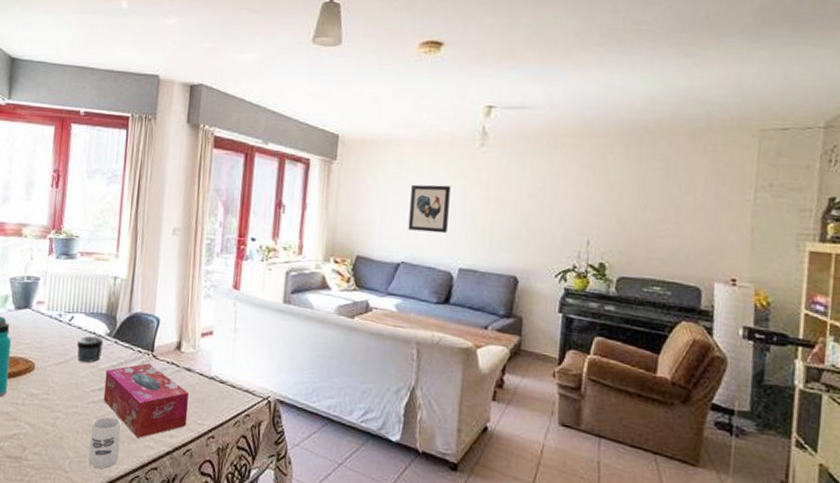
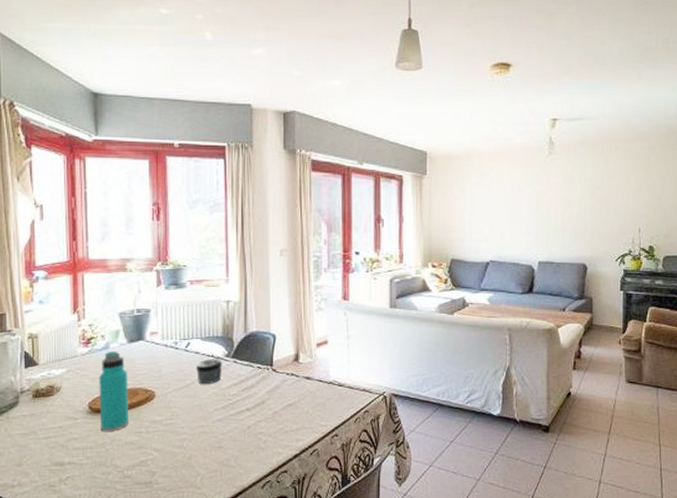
cup: present [88,416,122,469] -> none [219,431,249,480]
tissue box: present [103,363,189,439] -> none [228,378,311,447]
wall art: present [408,184,451,234] -> none [493,191,527,233]

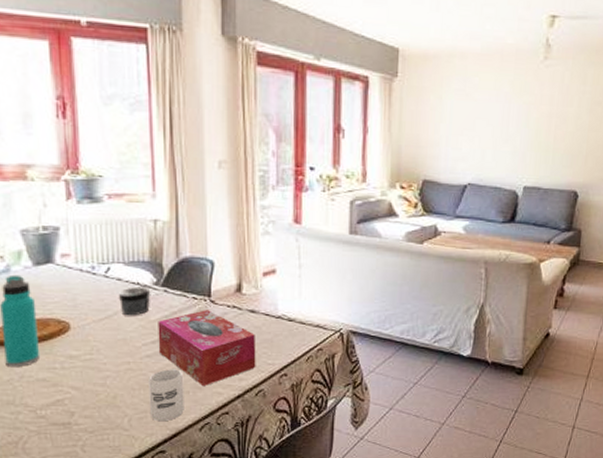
cup: none [219,431,249,480] -> present [149,369,184,422]
tissue box: none [228,378,311,447] -> present [158,310,256,387]

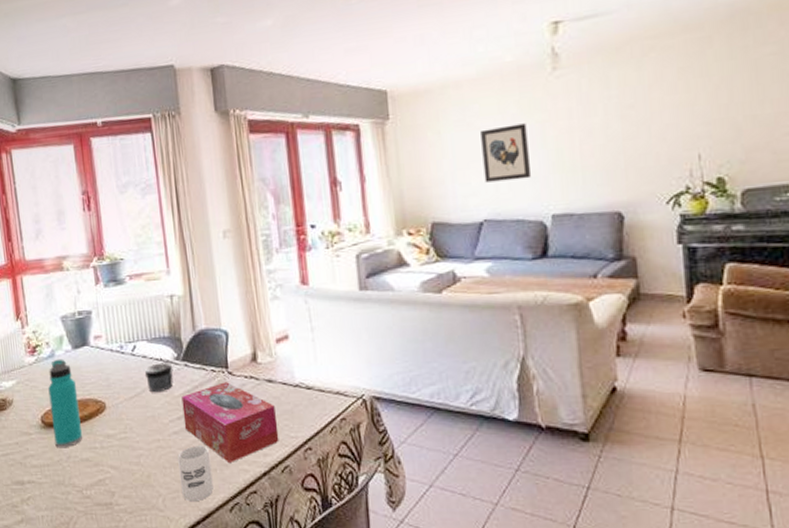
wall art: none [474,101,516,152] -> present [481,123,532,183]

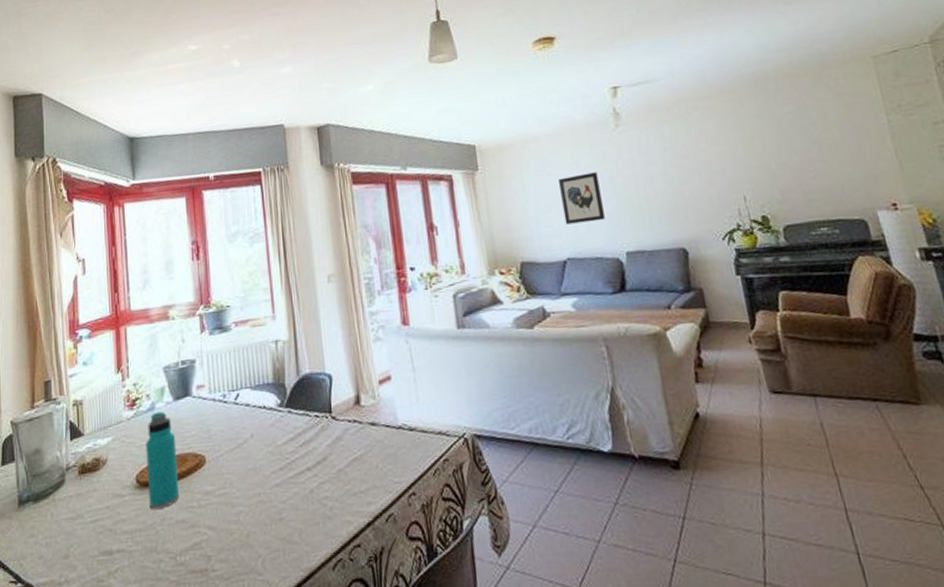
jar: present [144,362,174,393] -> none [247,410,277,443]
cup: present [178,445,214,502] -> none [279,497,316,562]
tissue box: present [181,382,279,464] -> none [284,427,383,516]

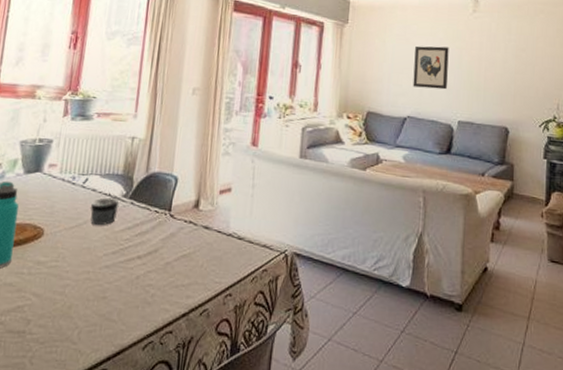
jar: none [247,410,277,443] -> present [90,198,120,226]

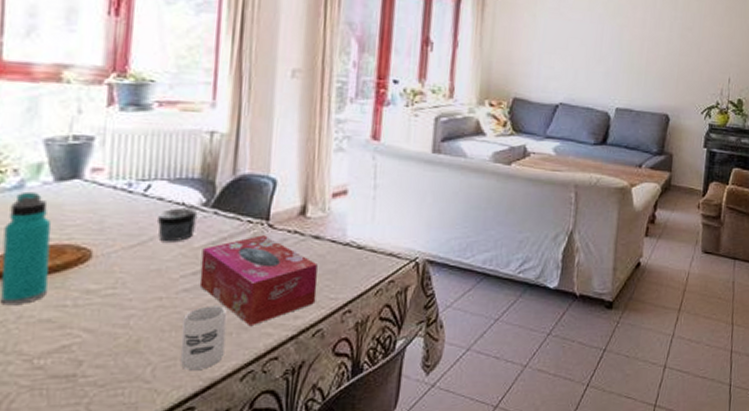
cup: none [99,281,136,337] -> present [179,306,227,371]
tissue box: none [117,223,206,302] -> present [199,235,318,327]
wall art: present [413,46,449,90] -> none [566,21,609,73]

